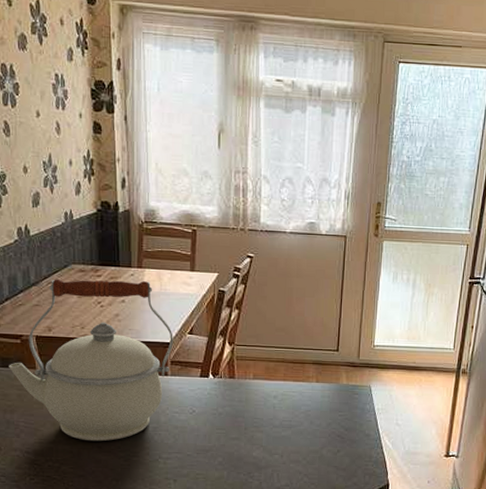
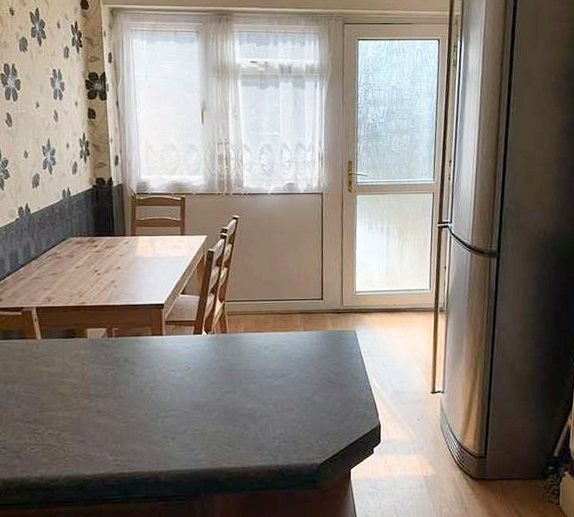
kettle: present [9,279,173,442] -> none [10,248,167,406]

